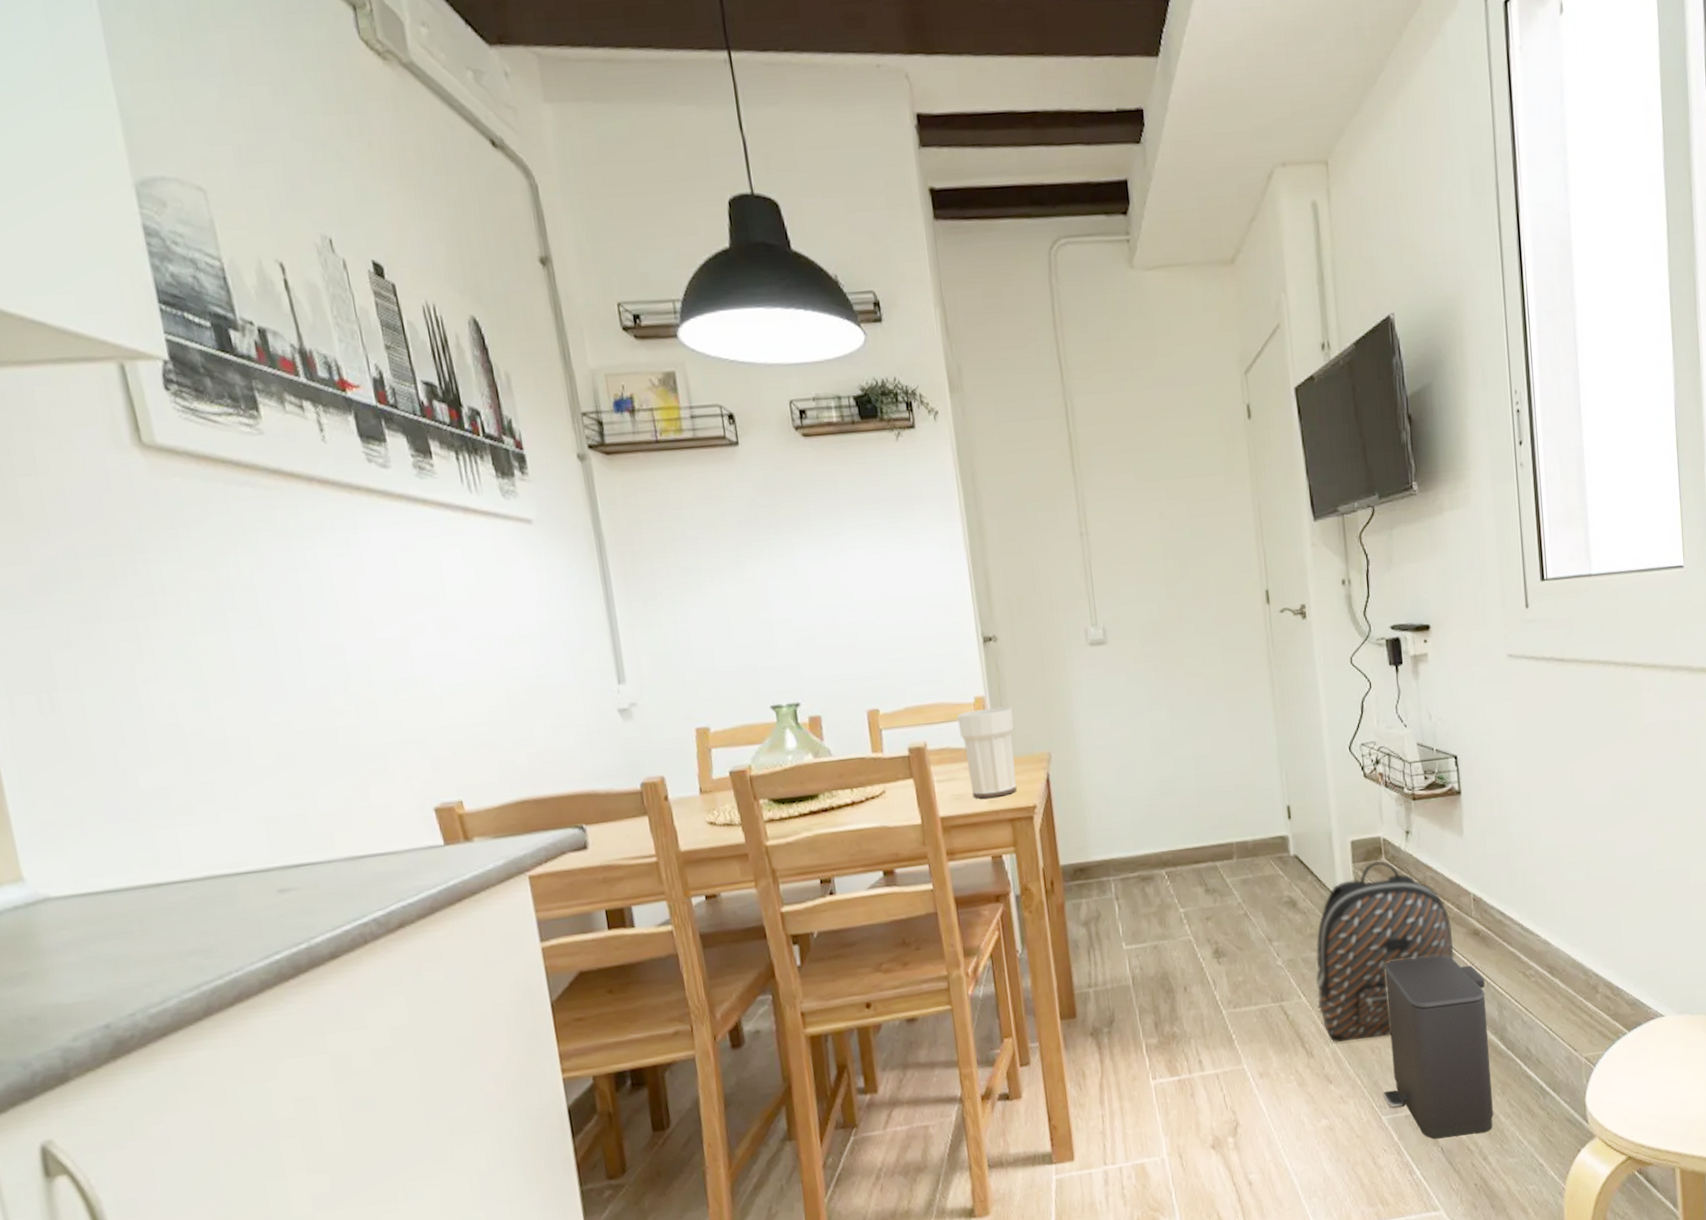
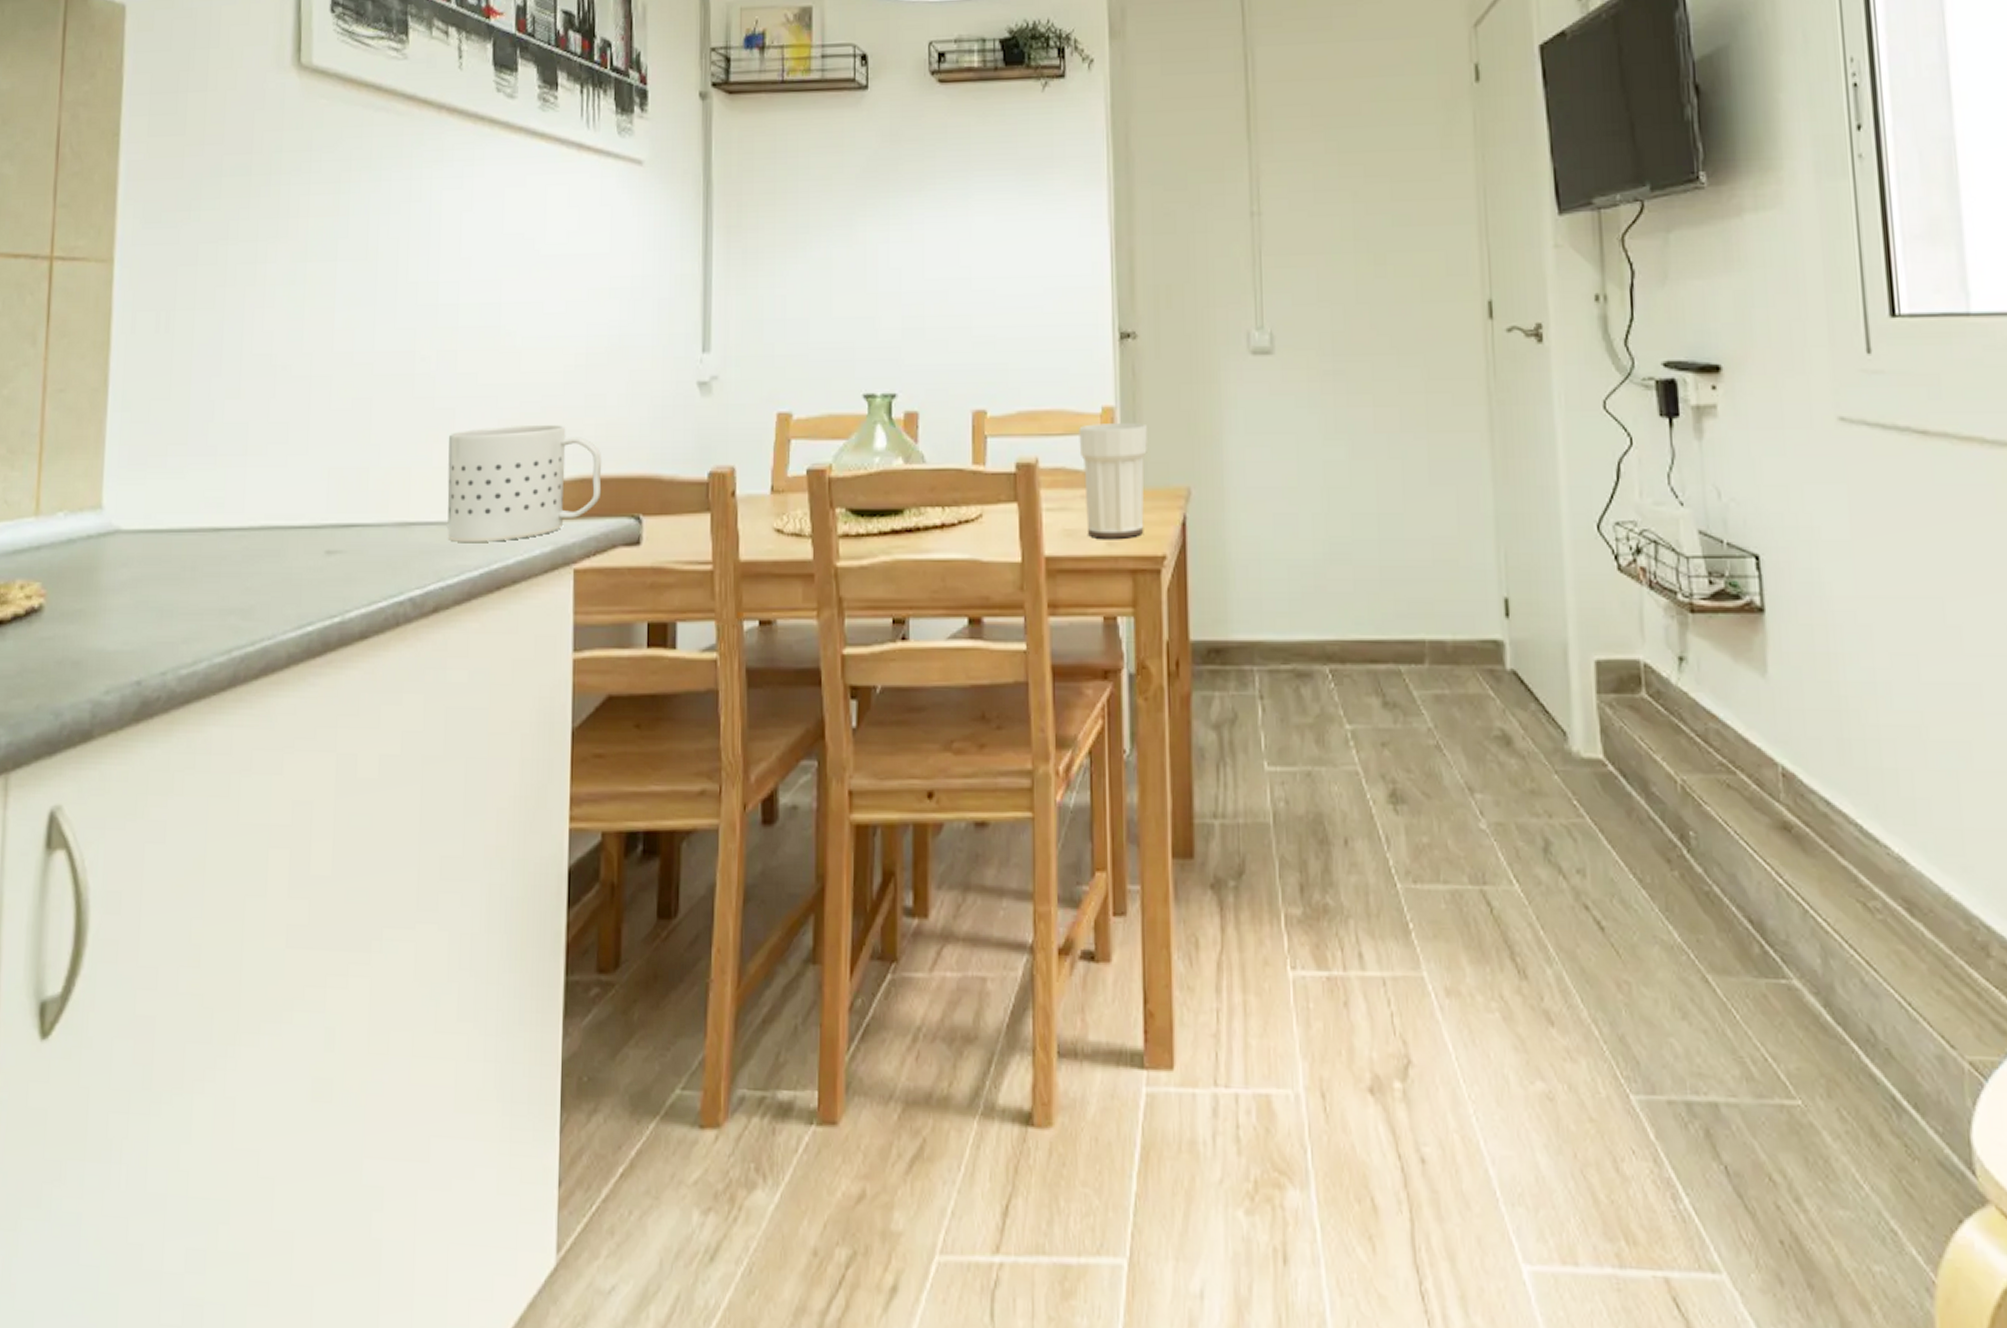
mug: none [383,758,544,867] -> present [447,424,602,542]
backpack: present [1315,860,1454,1043] -> none [1535,694,1751,967]
pedal bin: present [1383,955,1494,1139] -> none [1633,849,1813,1156]

